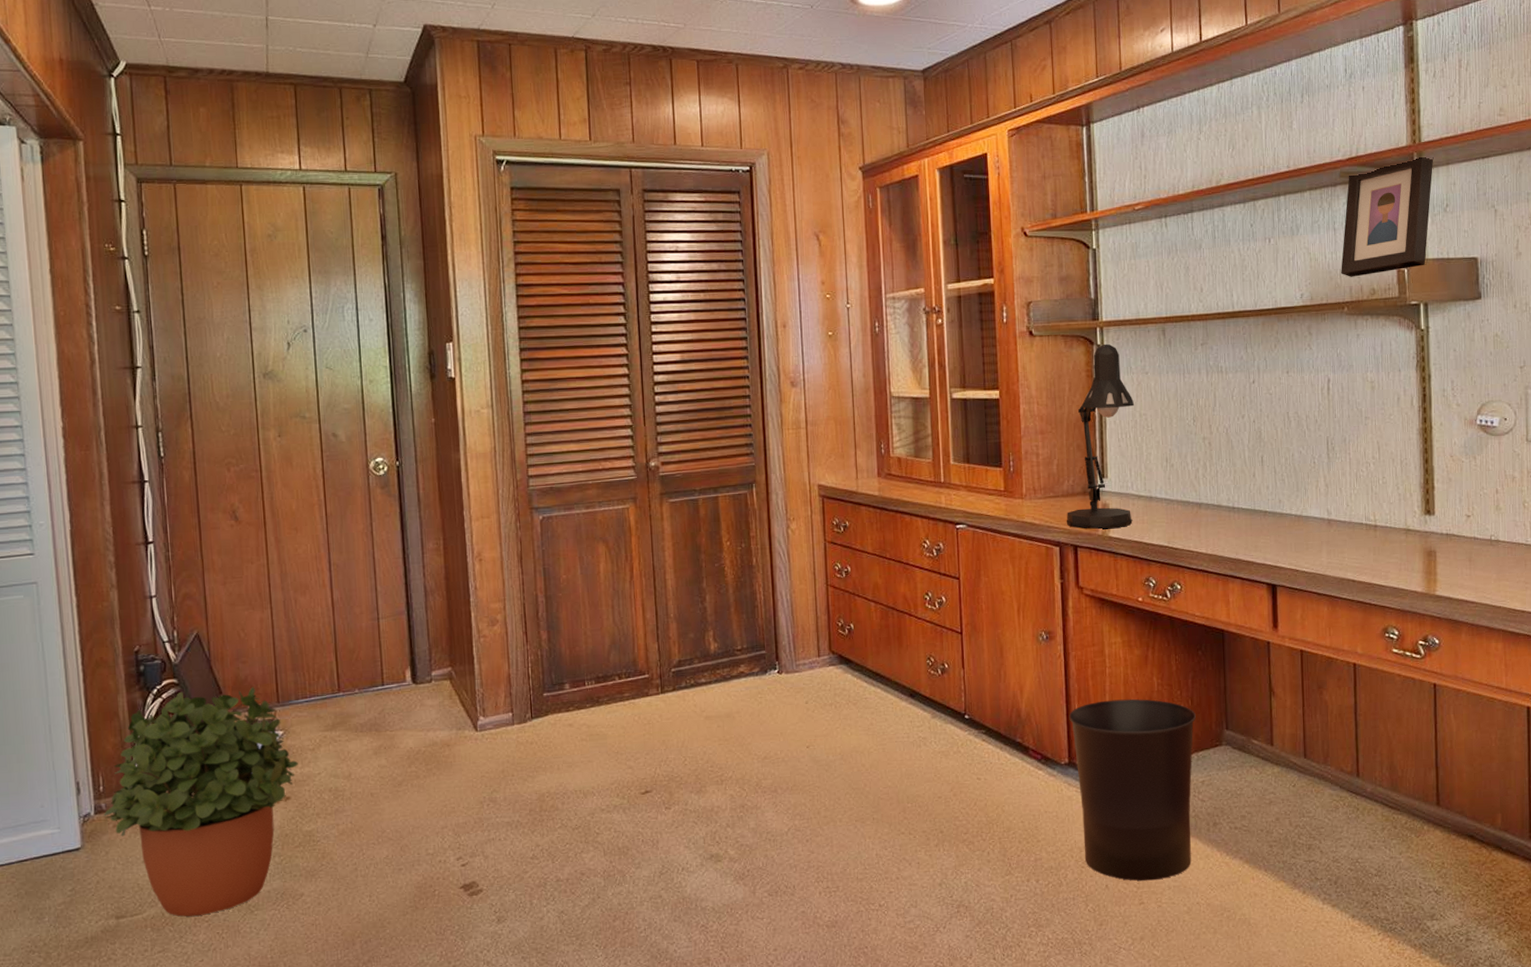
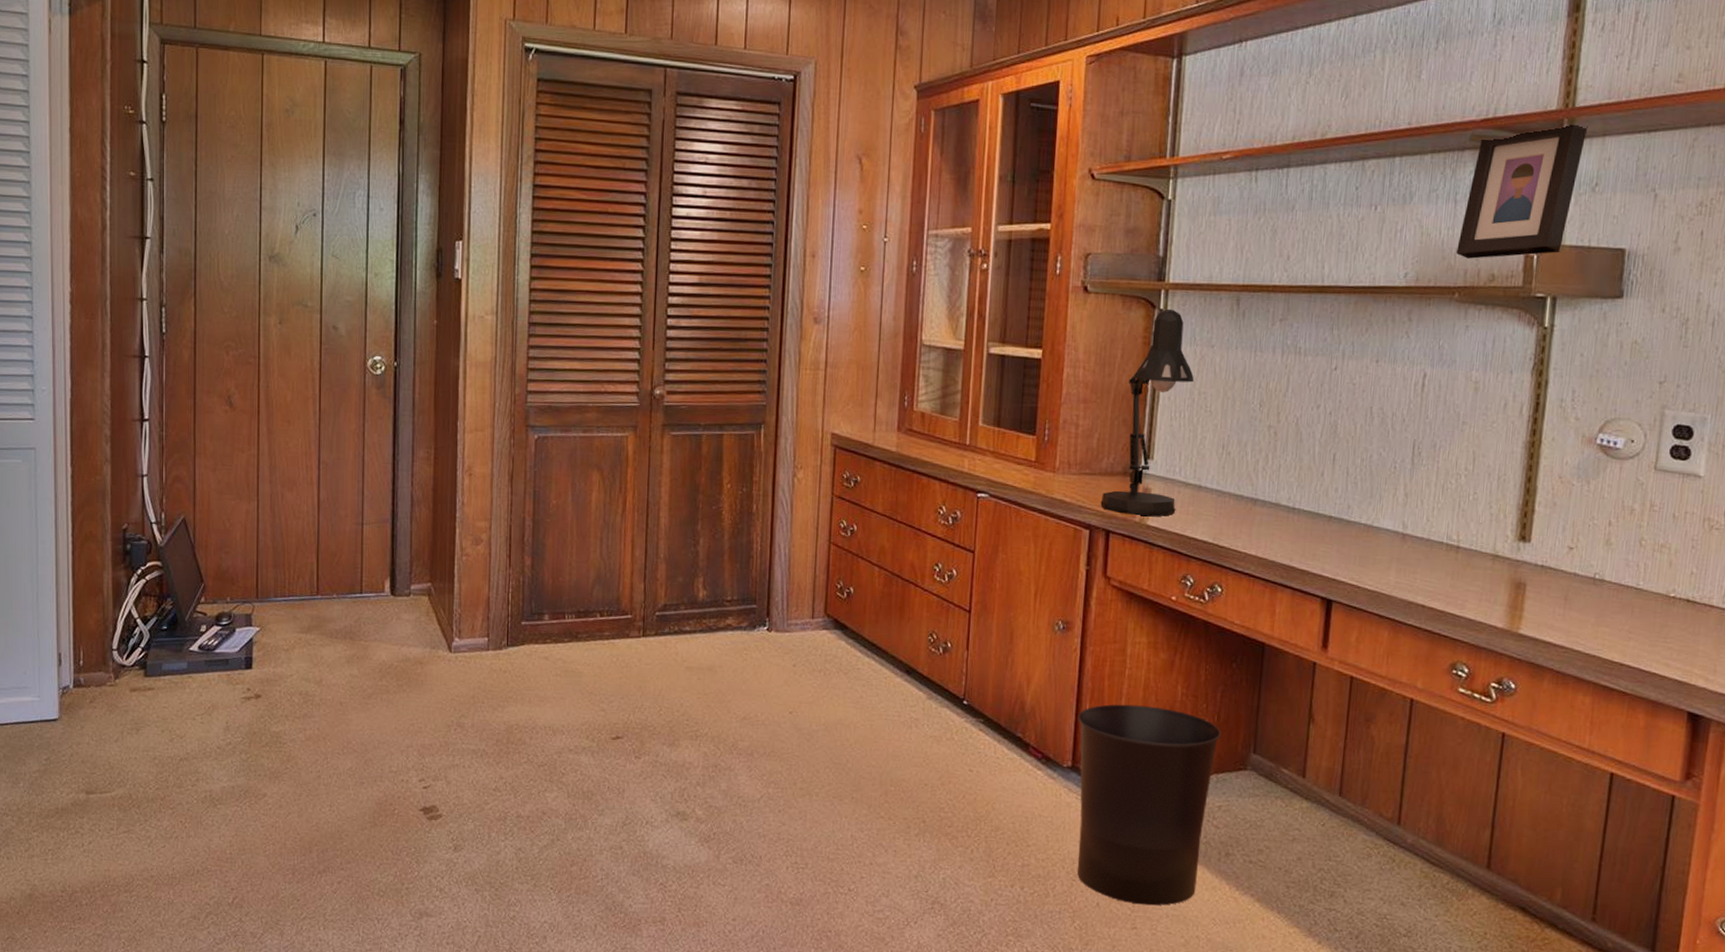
potted plant: present [103,687,298,917] -> none [82,575,271,802]

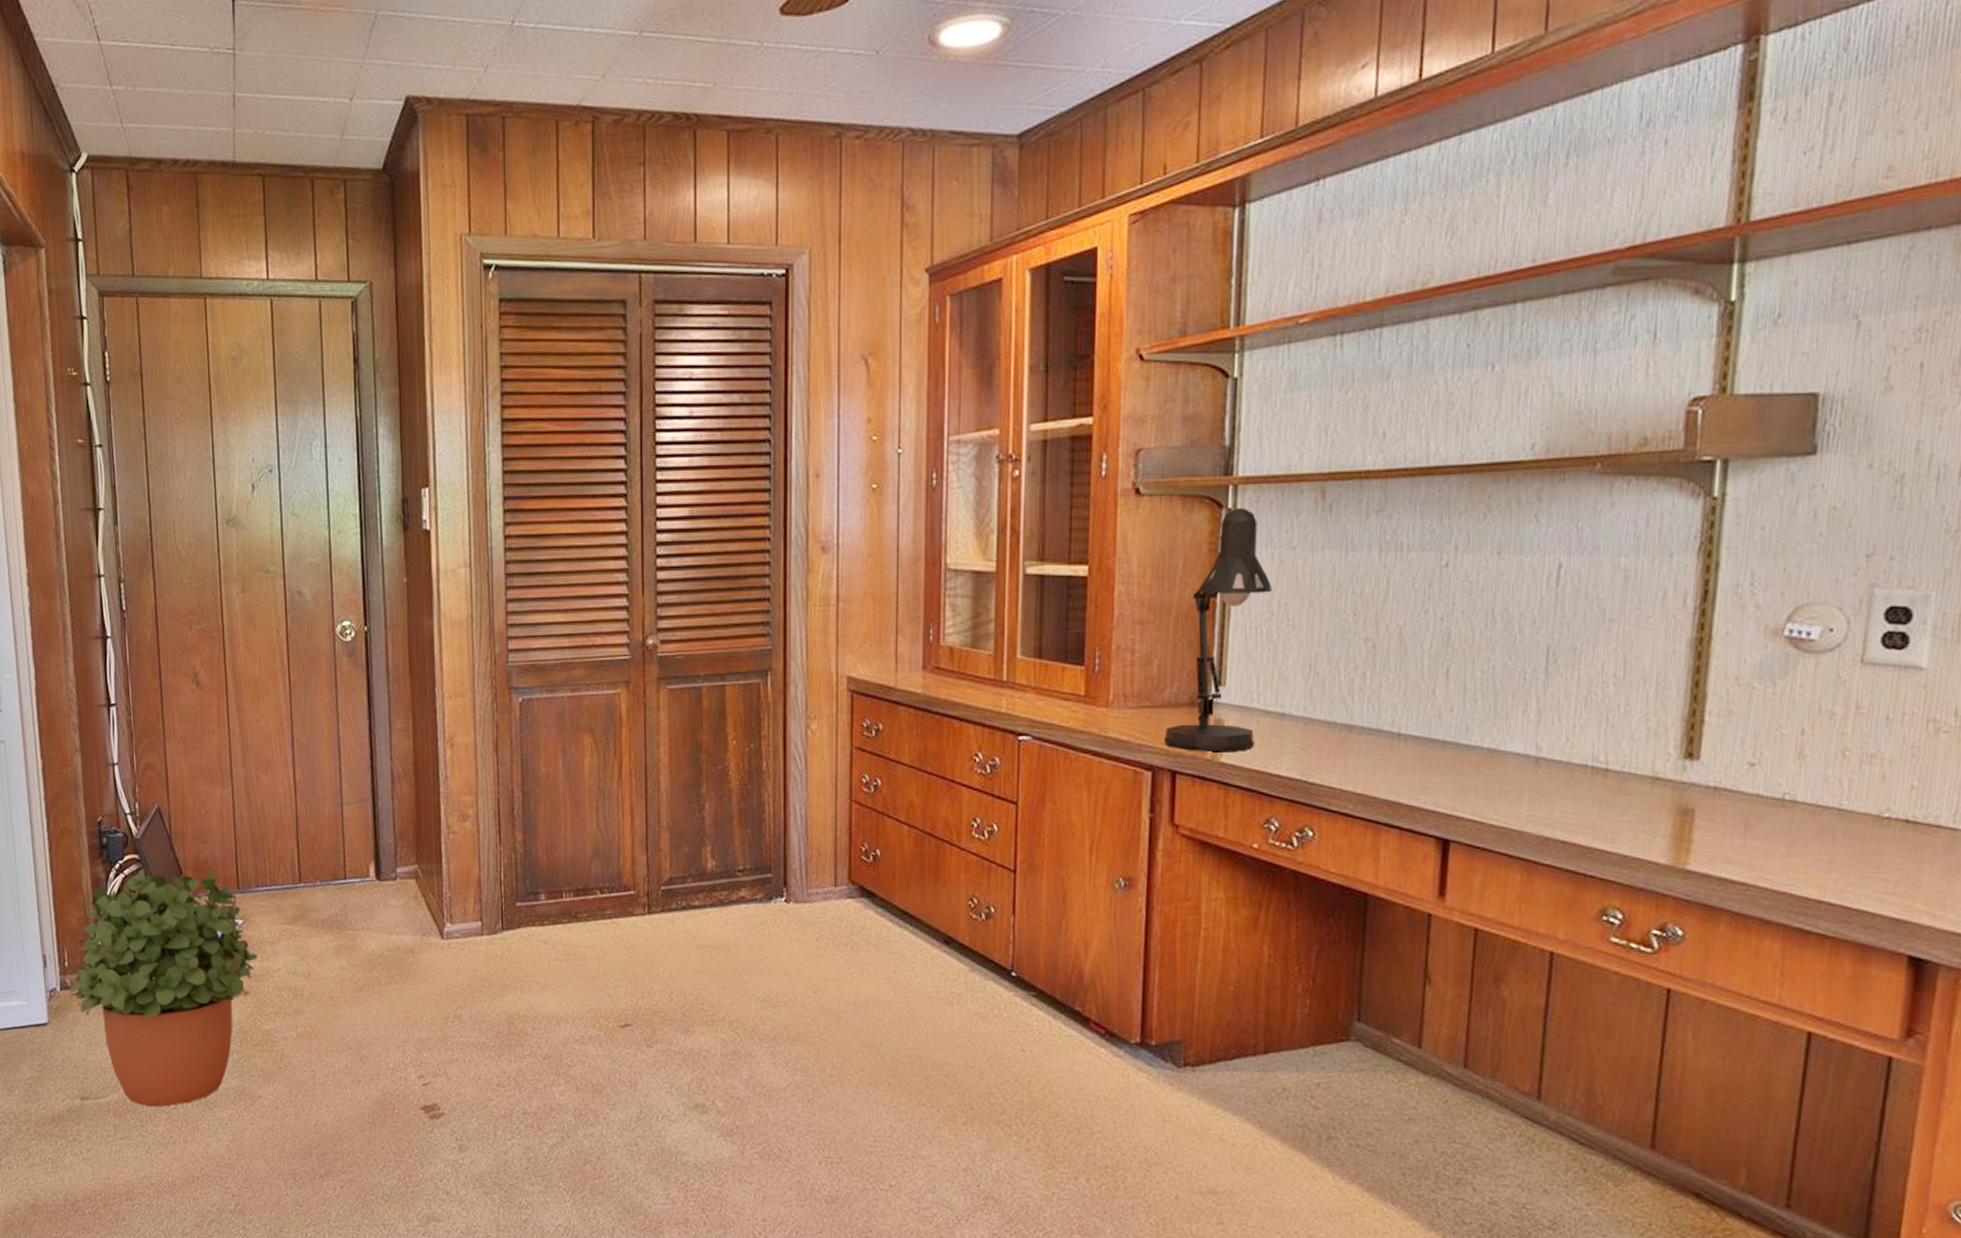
potted plant: none [82,575,271,802] -> present [69,868,258,1106]
waste bin: present [1077,704,1221,906] -> none [1146,970,1317,1198]
picture frame: present [1456,125,1588,259] -> none [1597,243,1767,420]

